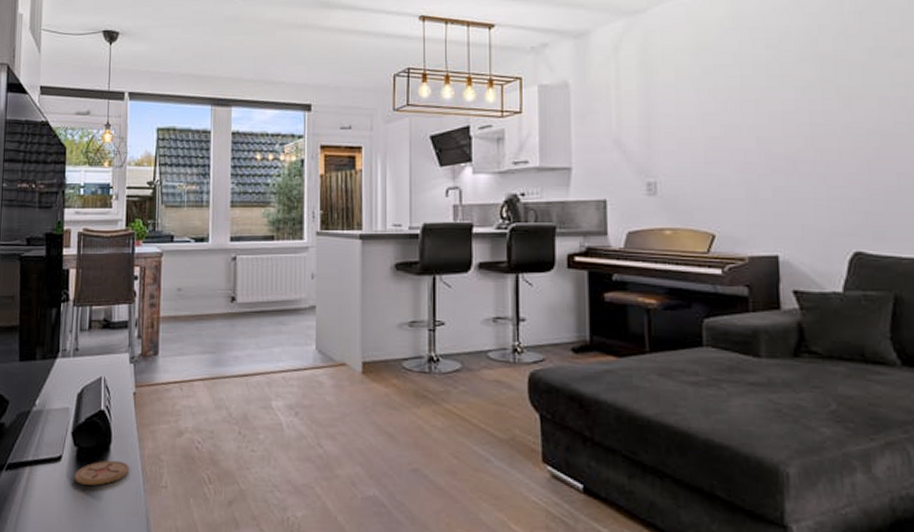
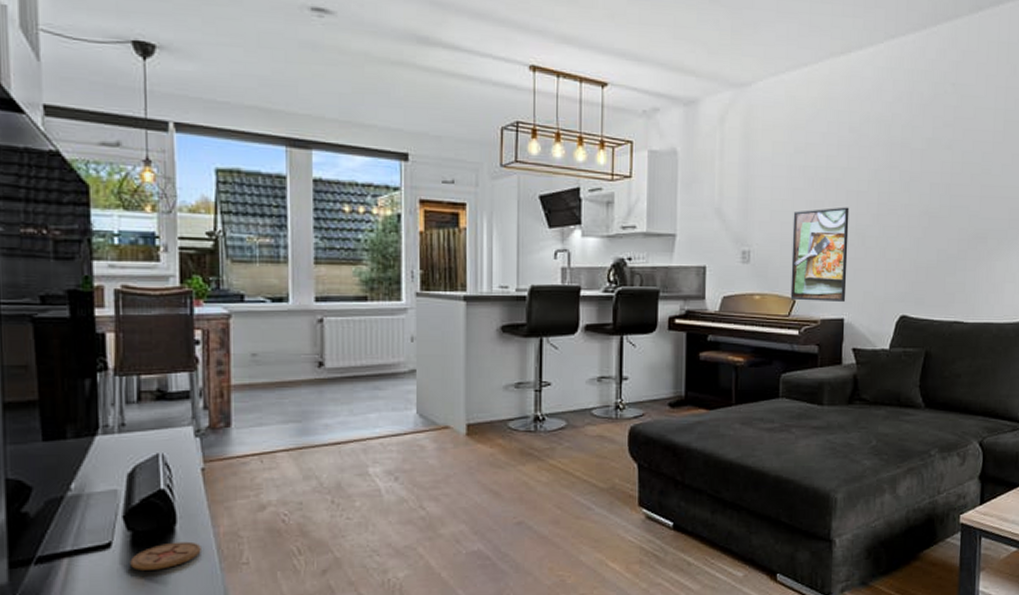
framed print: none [705,130,779,236] -> present [790,207,849,302]

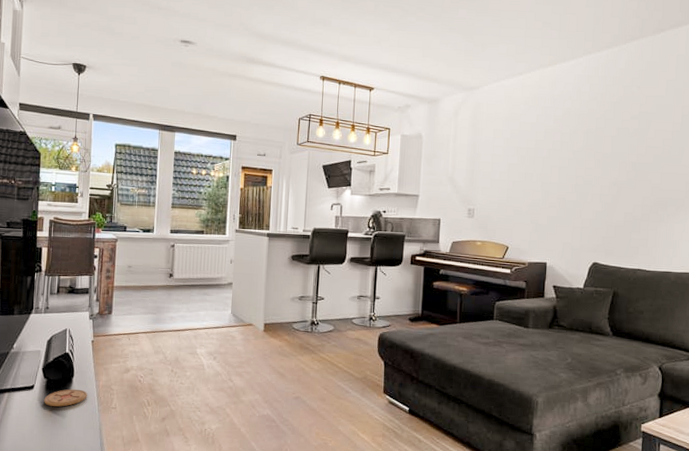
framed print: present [790,207,849,302] -> none [504,178,553,250]

